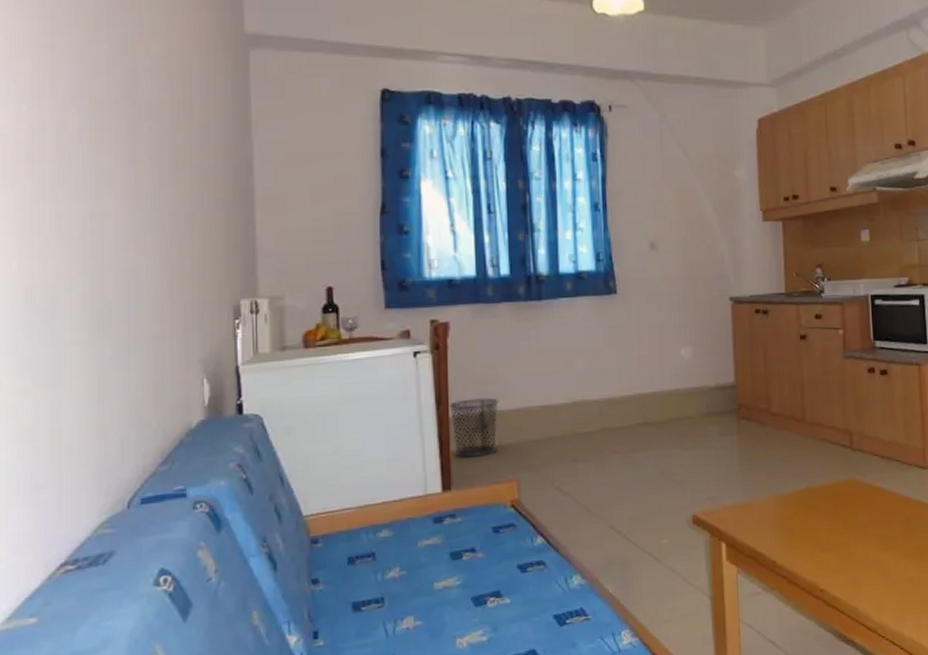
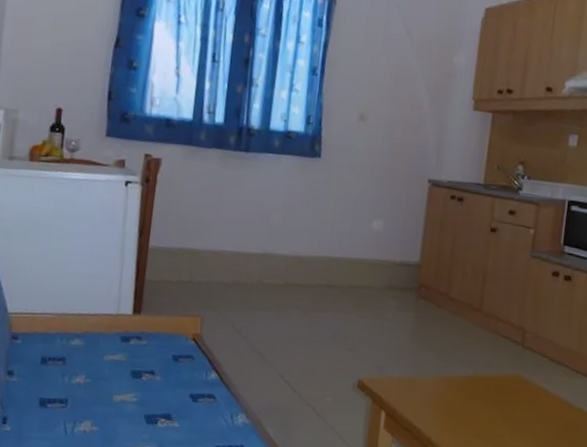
trash can: present [448,398,499,458] -> none [148,233,196,289]

